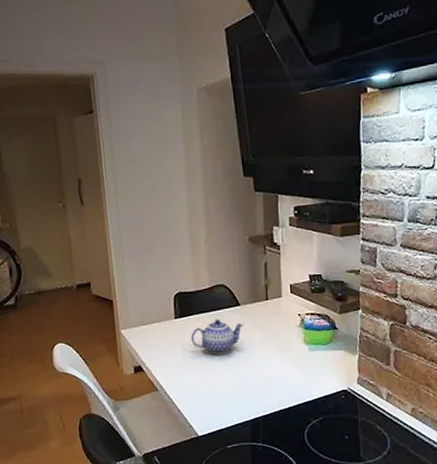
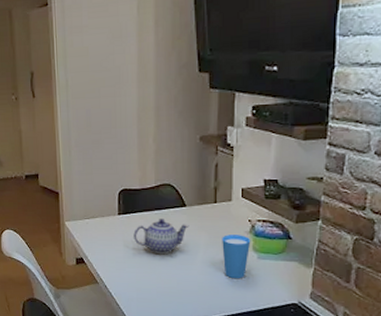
cup: none [275,329,302,373] -> present [222,235,251,279]

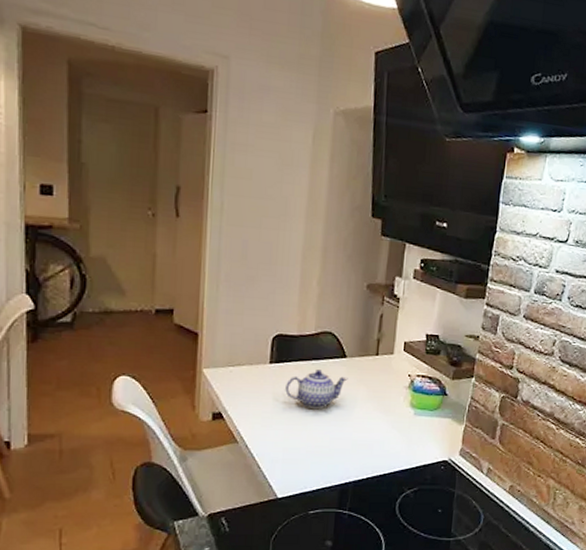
cup: present [222,235,251,279] -> none [380,389,409,437]

